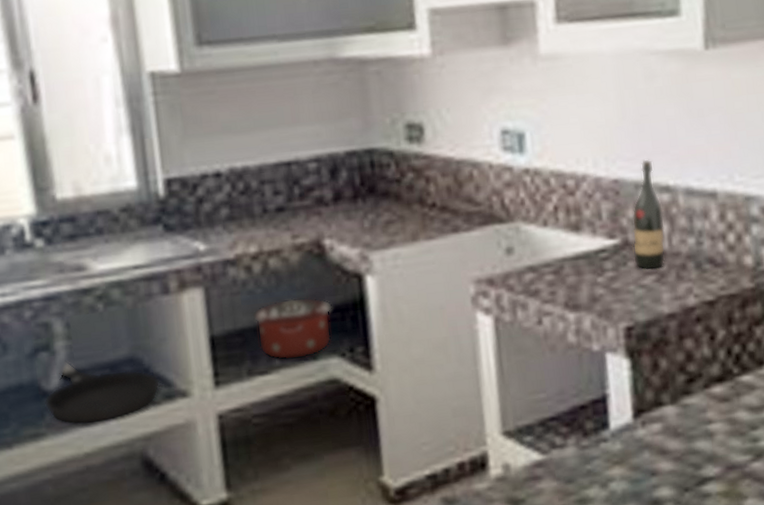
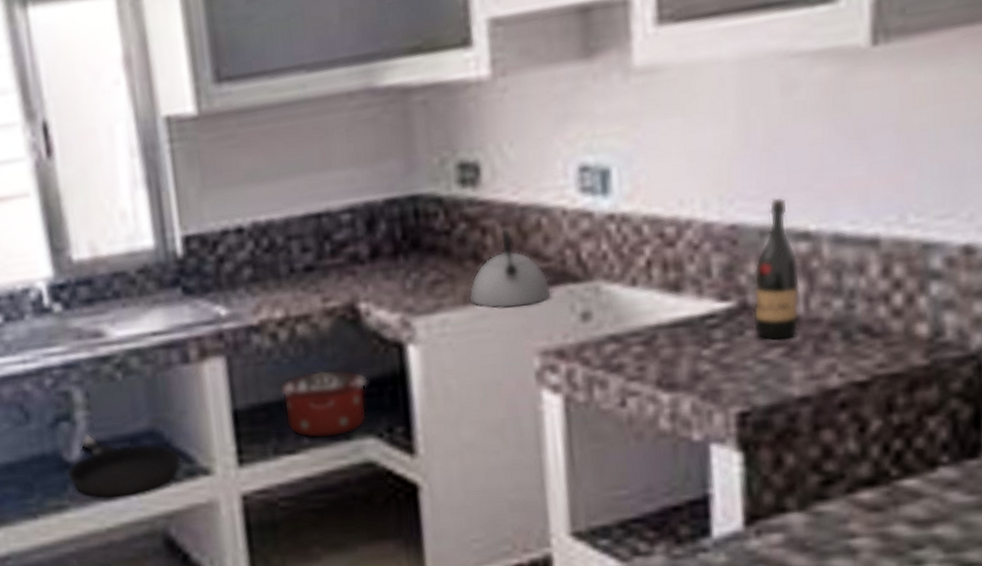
kettle: none [416,177,482,245] -> present [469,227,552,309]

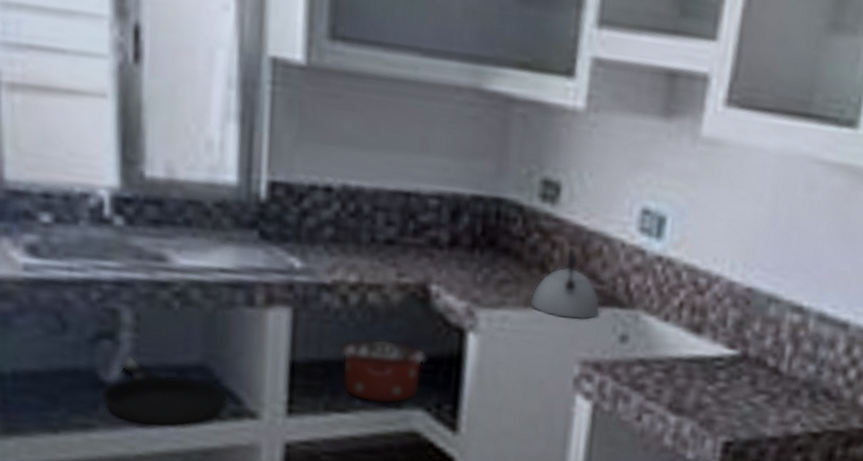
wine bottle: present [753,197,801,341] -> none [748,273,792,390]

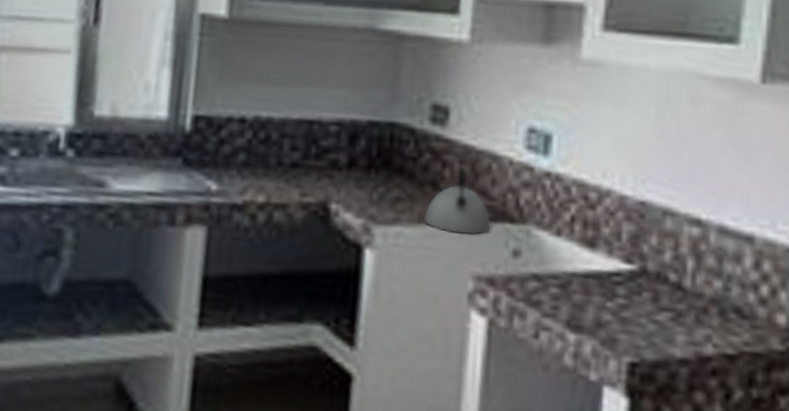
frying pan: present [99,356,230,427] -> none [40,271,149,338]
casserole: present [339,338,427,405] -> none [247,254,326,318]

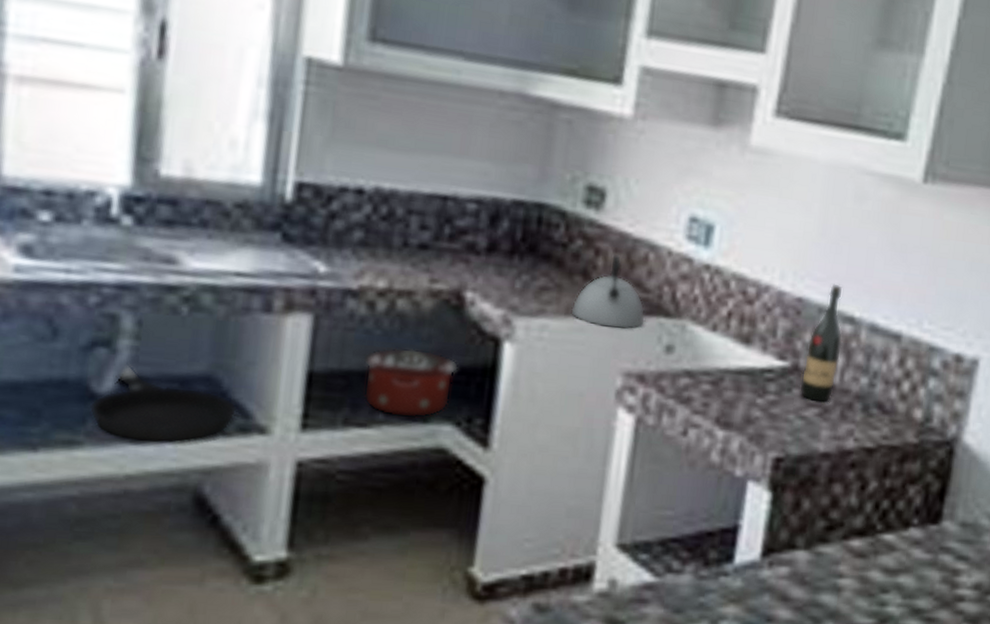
frying pan: none [40,271,149,338] -> present [88,366,238,444]
casserole: none [247,254,326,318] -> present [363,347,458,419]
wine bottle: none [650,186,691,307] -> present [799,283,843,403]

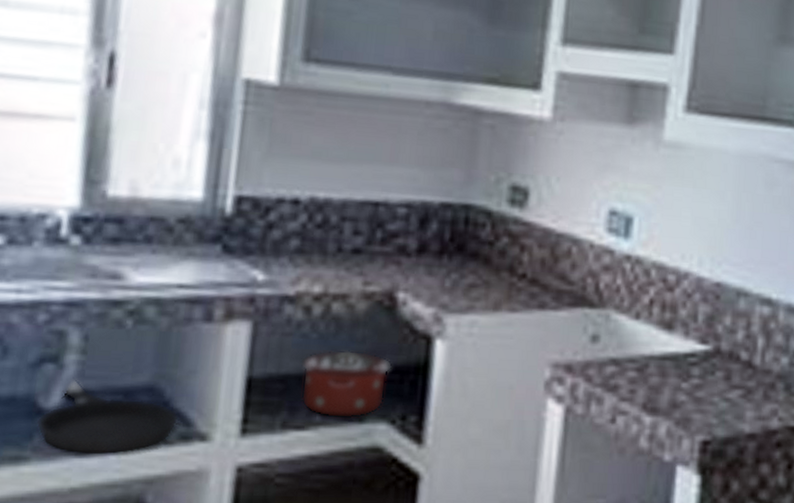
kettle: present [571,254,645,329] -> none [499,249,570,322]
wine bottle: present [799,283,843,403] -> none [723,267,762,384]

